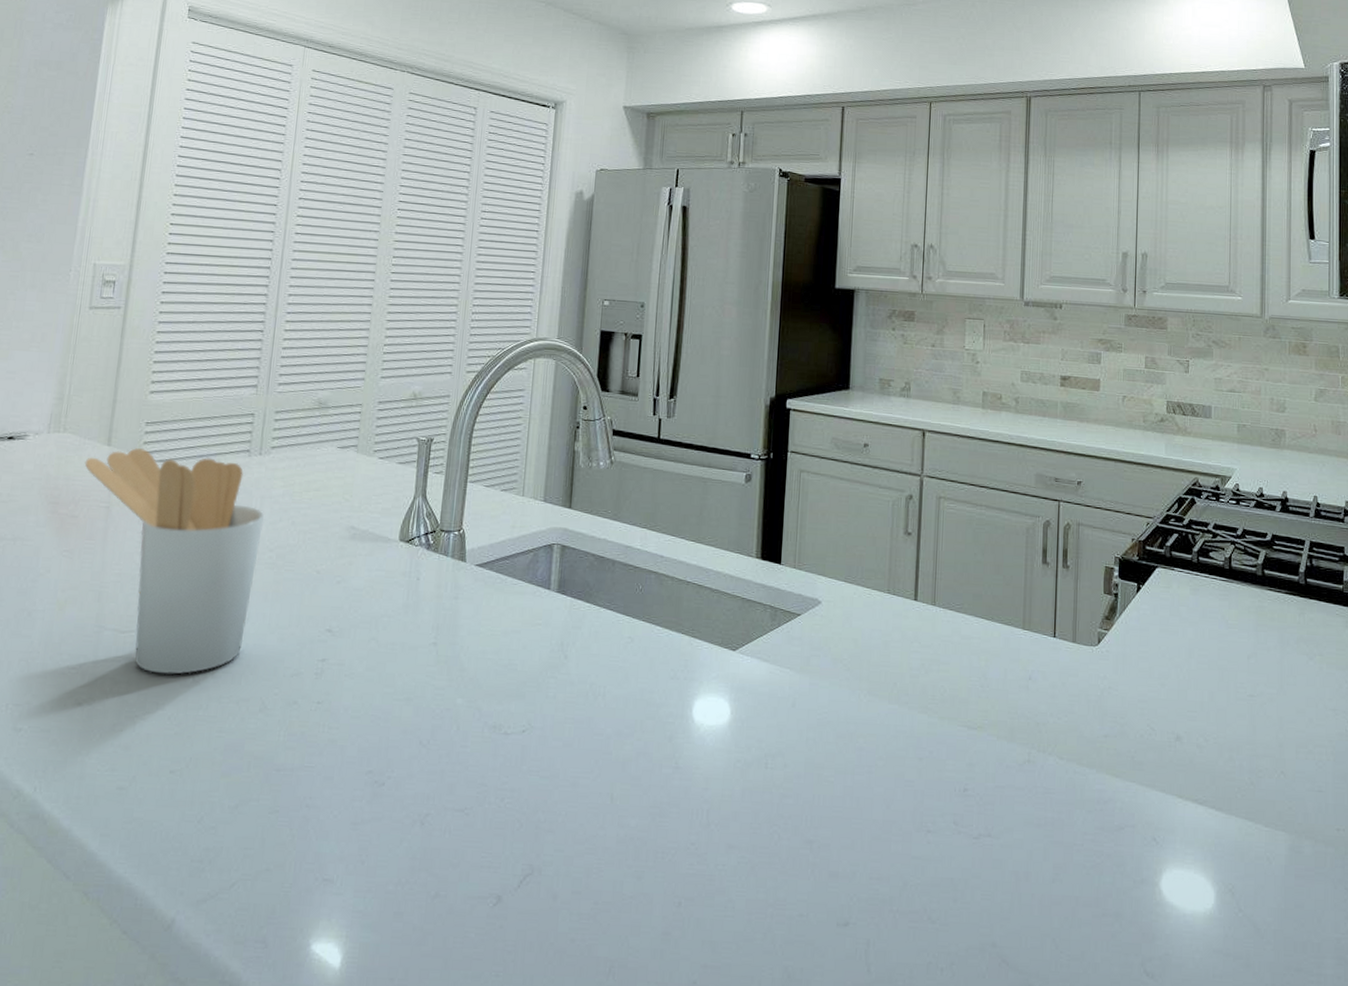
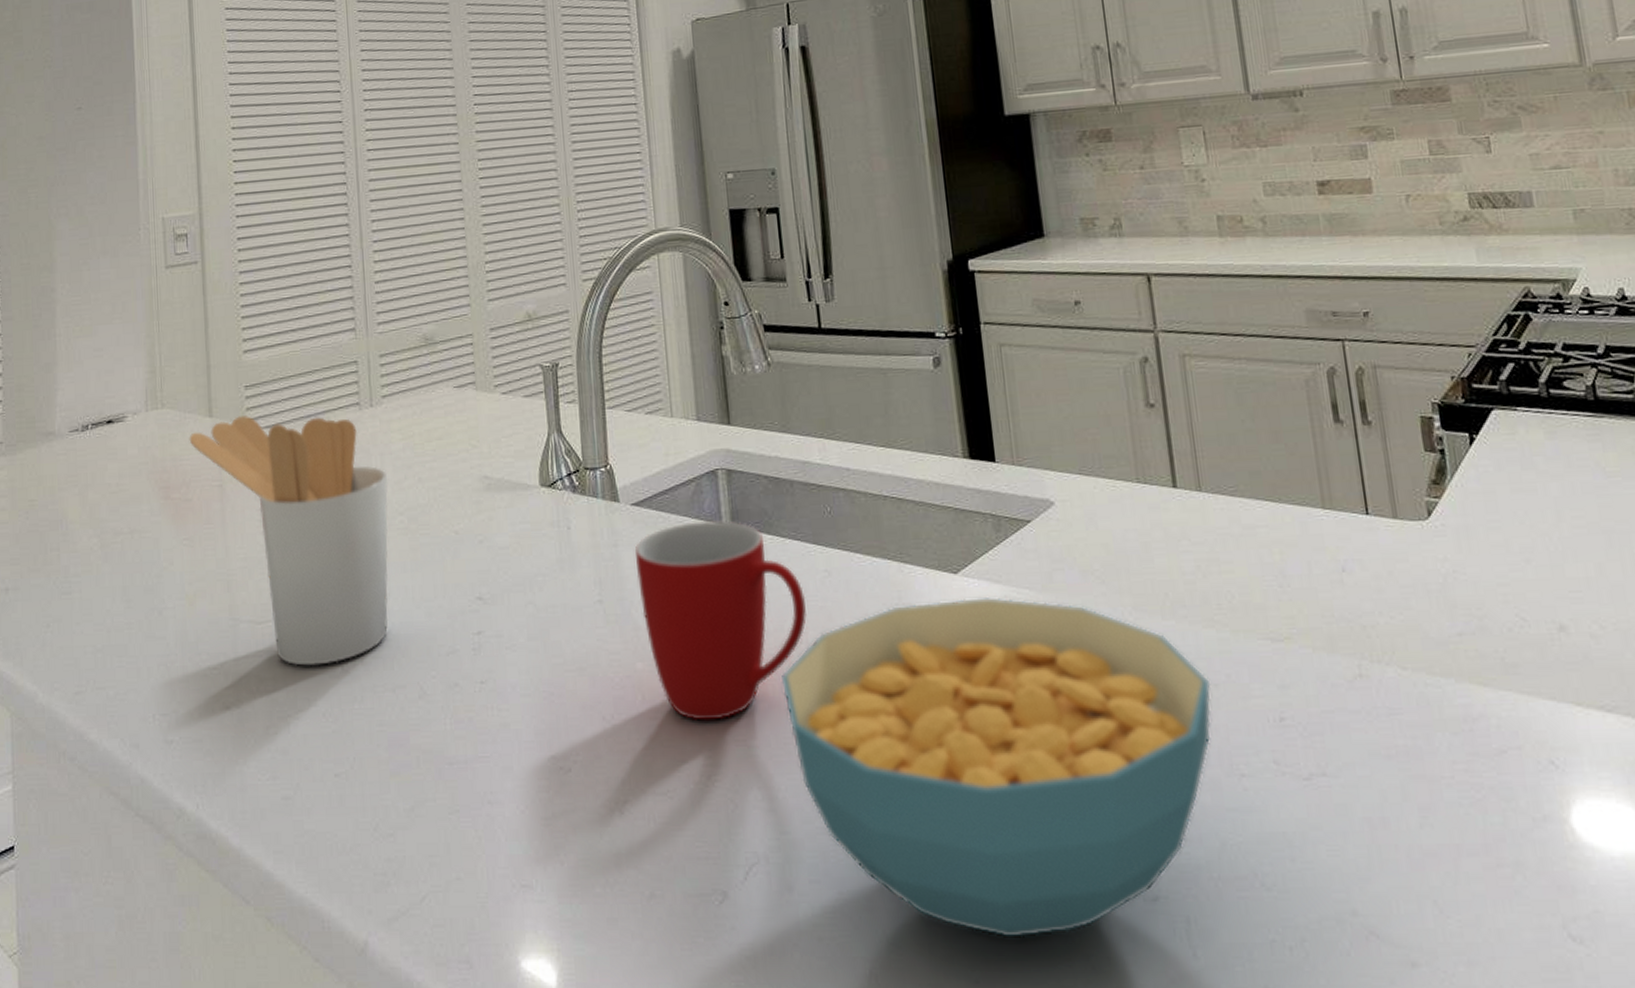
mug: none [469,585,610,753] -> present [635,520,807,721]
cereal bowl: none [576,671,917,949] -> present [781,596,1212,938]

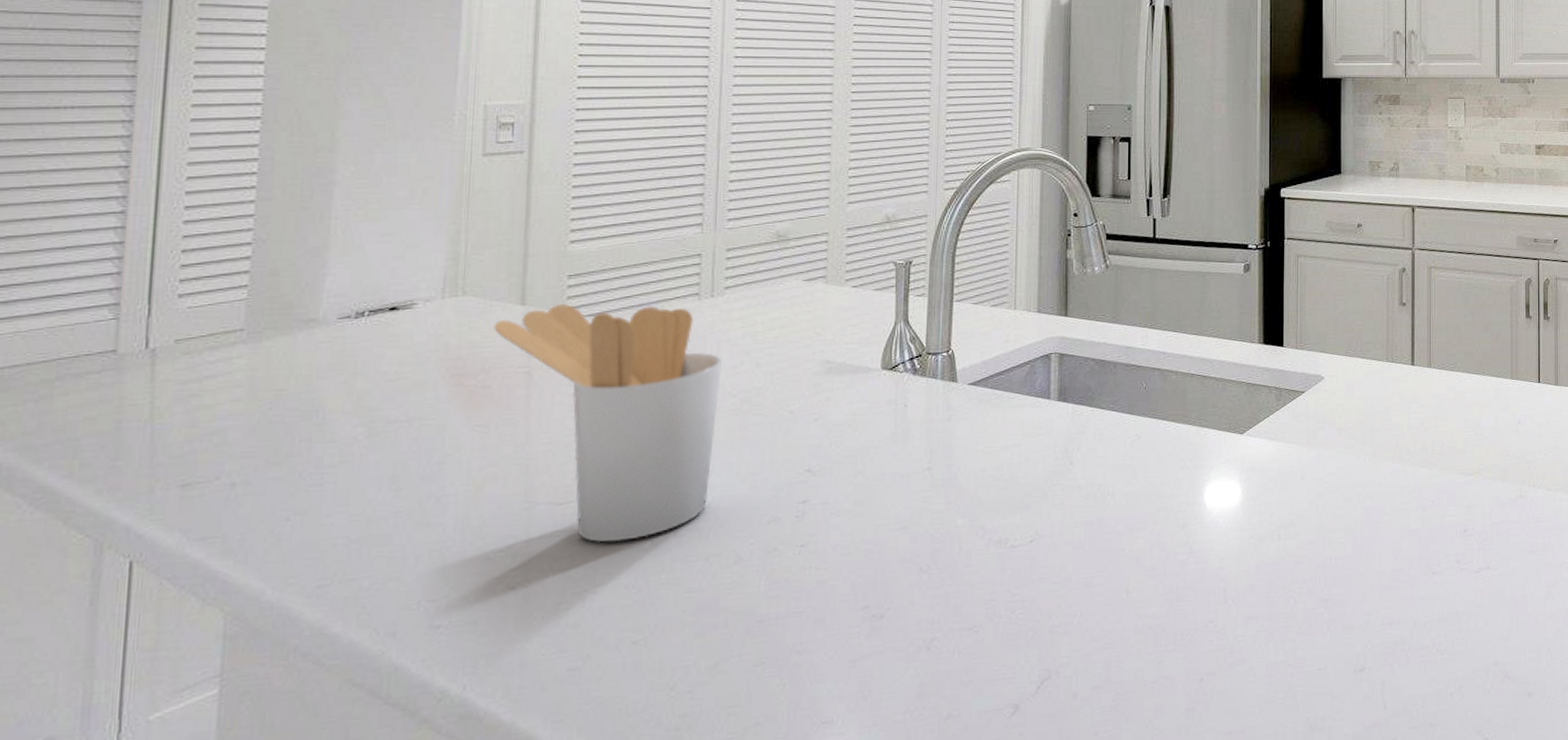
mug: present [635,520,807,721] -> none [967,396,1117,565]
cereal bowl: present [781,596,1212,938] -> none [1086,451,1420,713]

